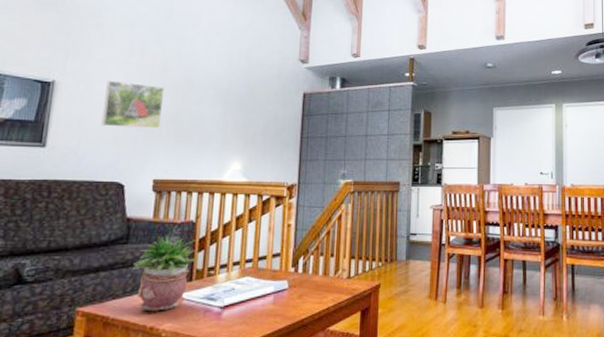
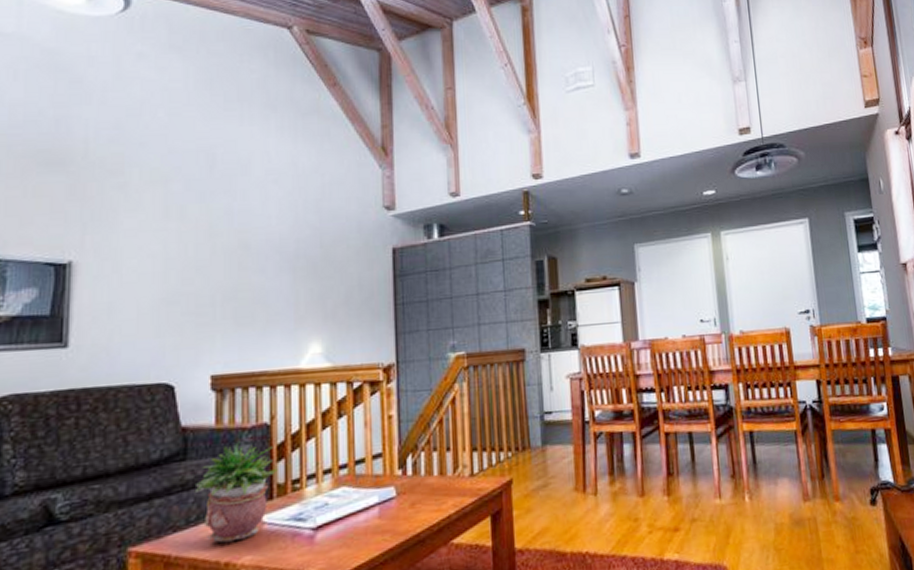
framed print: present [101,80,165,129] -> none [137,254,215,315]

